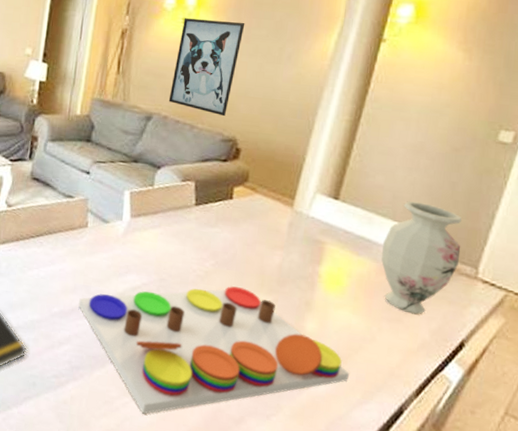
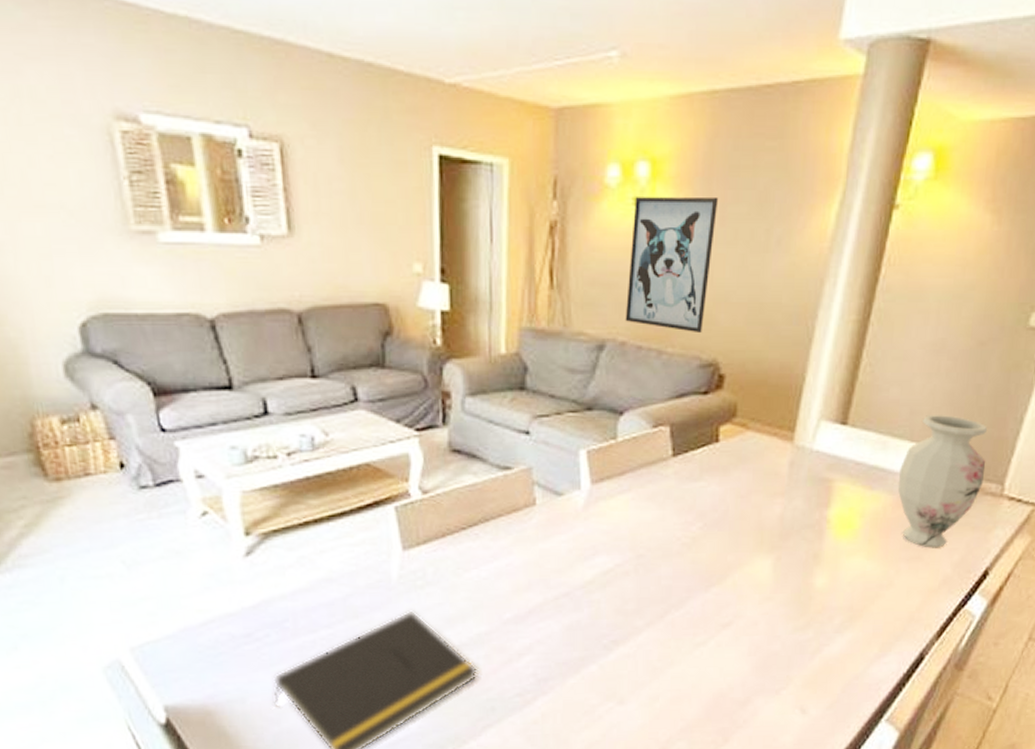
board game: present [78,286,350,414] -> none [537,550,866,717]

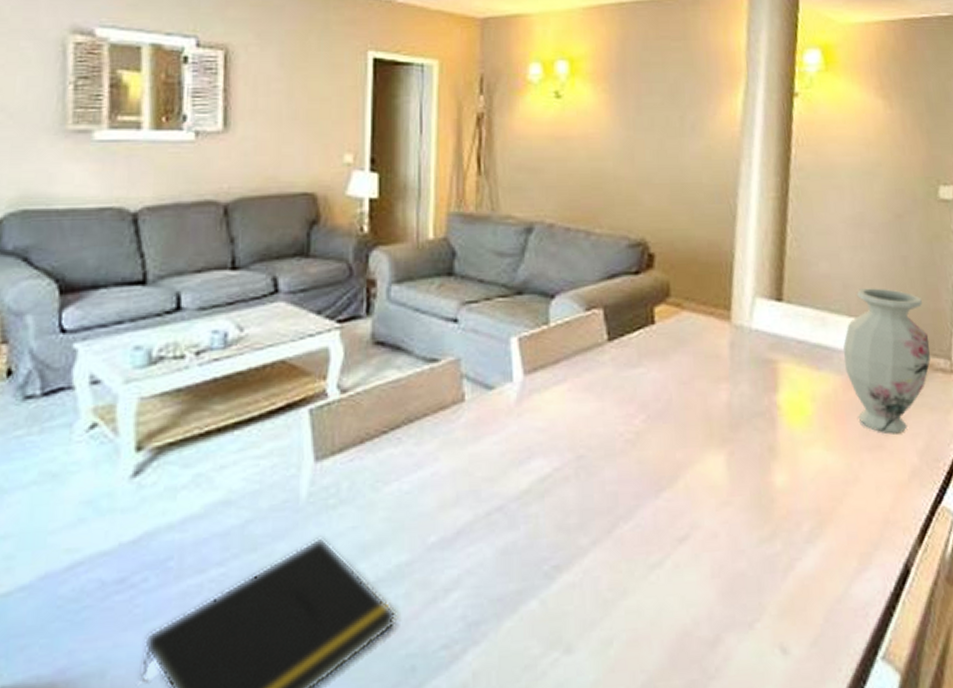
wall art: present [625,196,719,334] -> none [552,89,634,214]

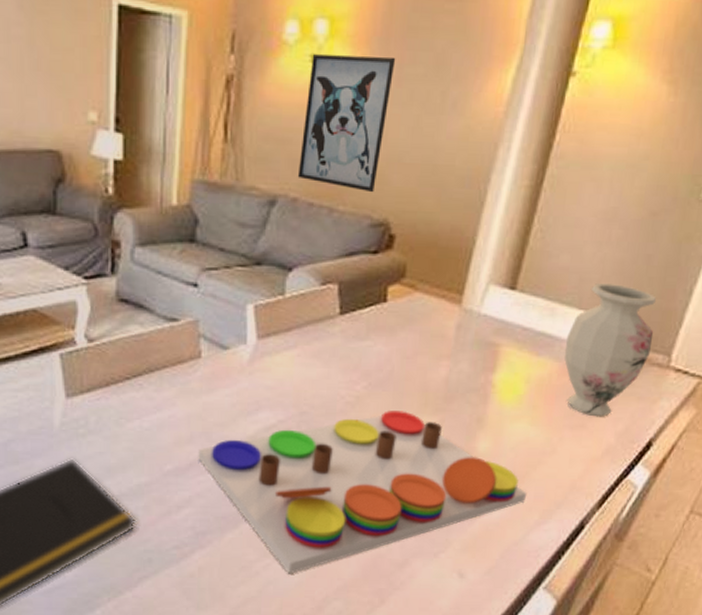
board game: none [466,445,839,671] -> present [198,411,528,574]
wall art: none [552,89,634,214] -> present [297,54,396,193]

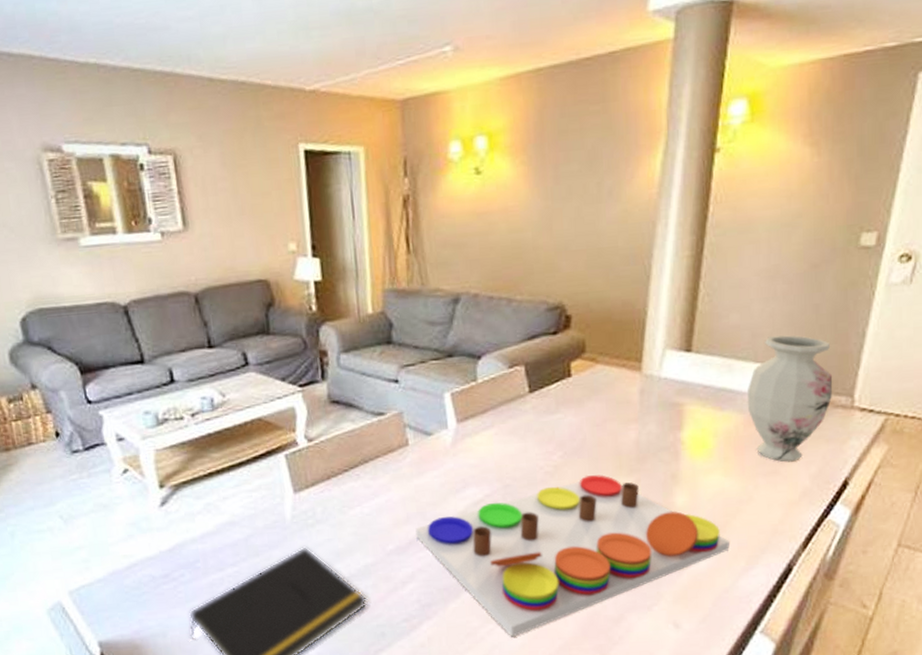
wall art: present [297,54,396,193] -> none [475,159,552,281]

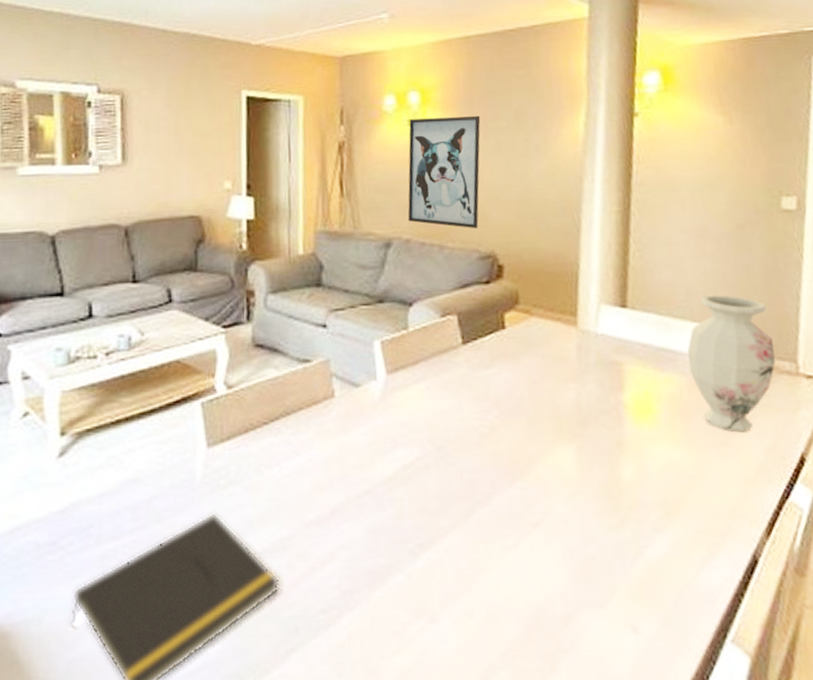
board game: present [415,474,731,637] -> none [338,439,687,638]
wall art: none [475,159,552,281] -> present [407,115,481,229]

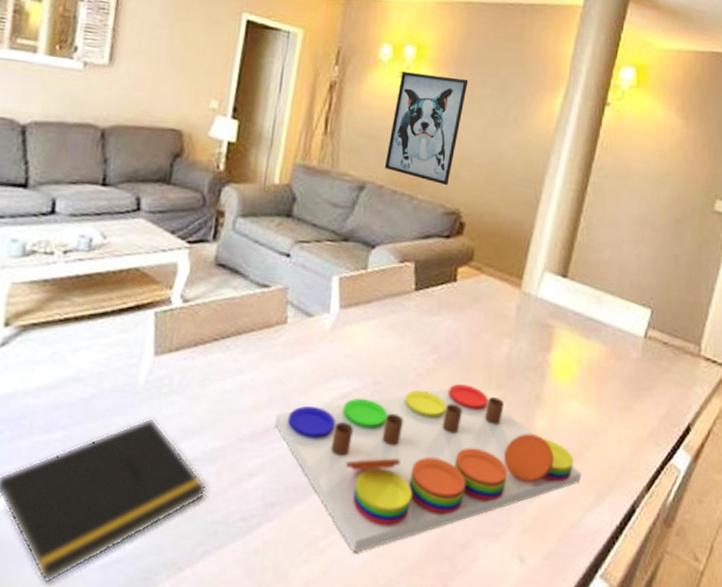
board game: none [338,439,687,638] -> present [274,384,582,553]
vase: present [687,294,776,433] -> none [610,276,685,400]

